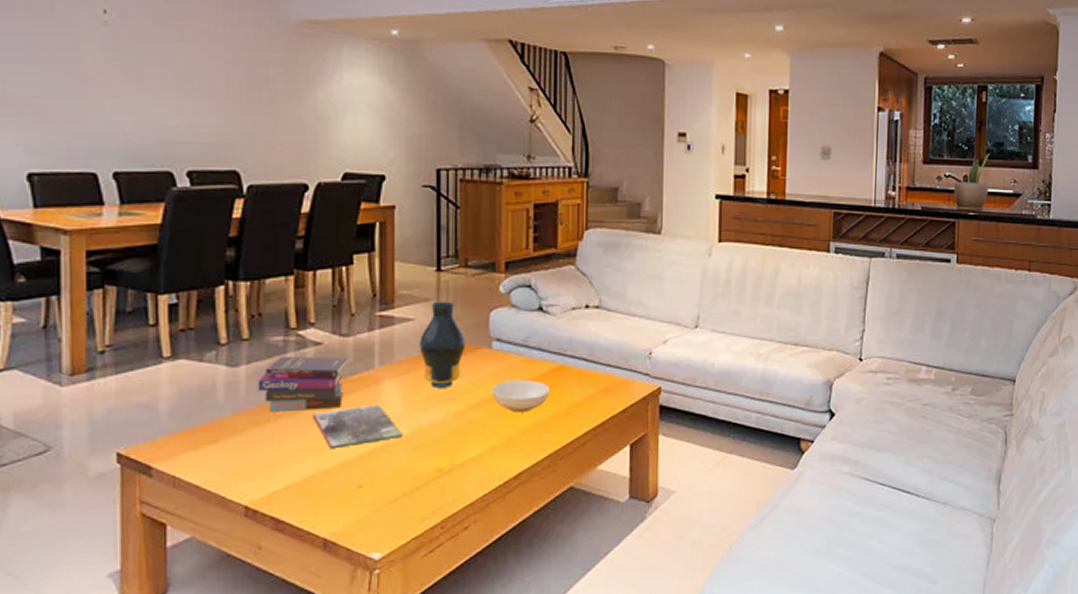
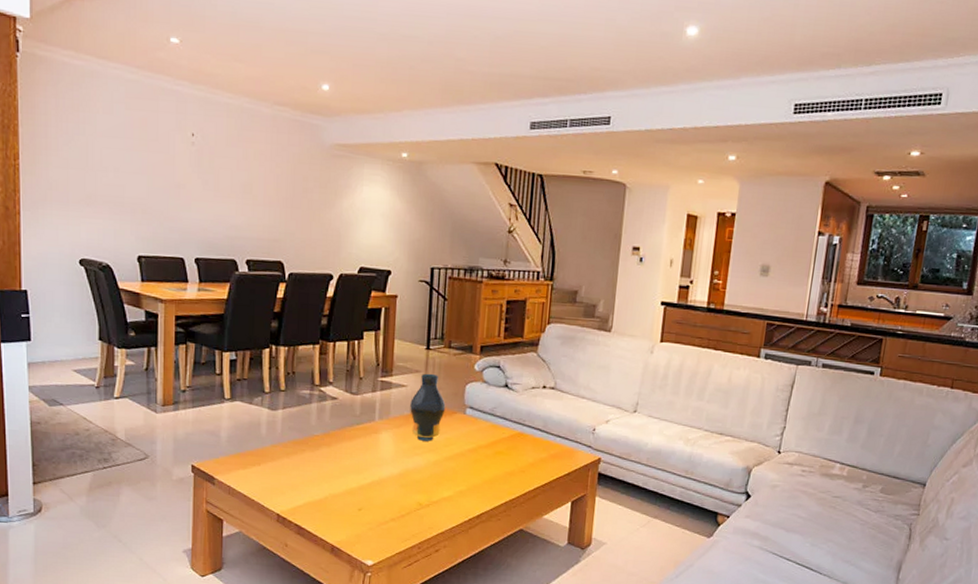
books: present [257,356,350,412] -> none [289,406,357,449]
magazine: present [312,405,402,448] -> none [328,449,393,479]
bowl: present [492,379,551,413] -> none [463,440,510,467]
potted plant: present [954,153,990,212] -> none [884,278,925,331]

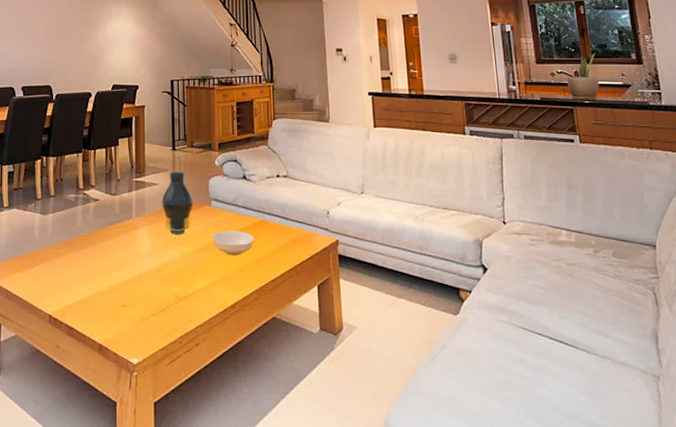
bowl: none [463,440,510,467] -> present [212,230,255,256]
potted plant: none [884,278,925,331] -> present [567,53,600,100]

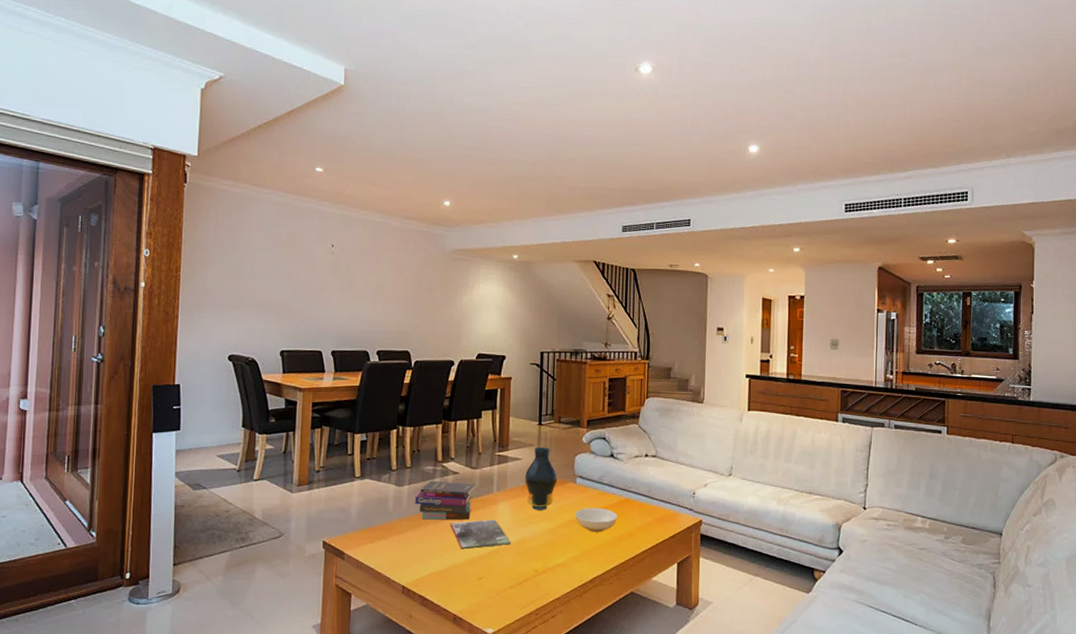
books: none [59,209,117,247] -> present [414,481,477,520]
magazine: none [93,245,151,276] -> present [450,519,511,549]
potted plant: present [567,53,600,100] -> none [944,346,975,393]

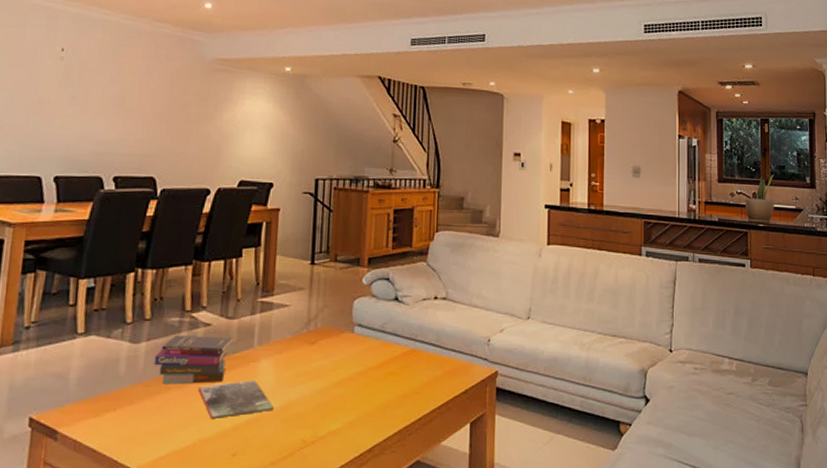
vase: present [525,446,558,510] -> none [293,290,332,367]
bowl: present [575,507,618,532] -> none [352,360,403,391]
potted plant: none [944,346,975,393] -> present [745,175,775,224]

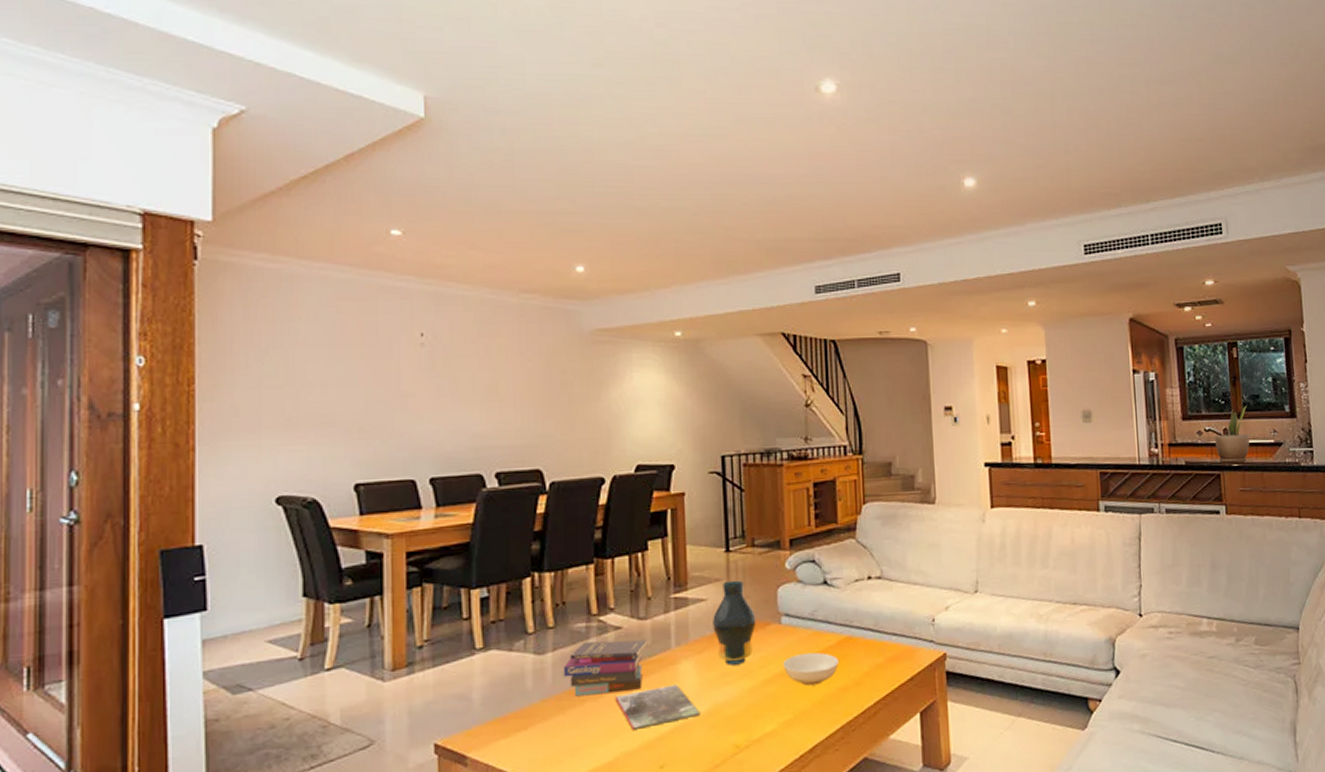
vase: none [293,290,332,367] -> present [713,580,756,665]
bowl: none [352,360,403,391] -> present [783,652,840,686]

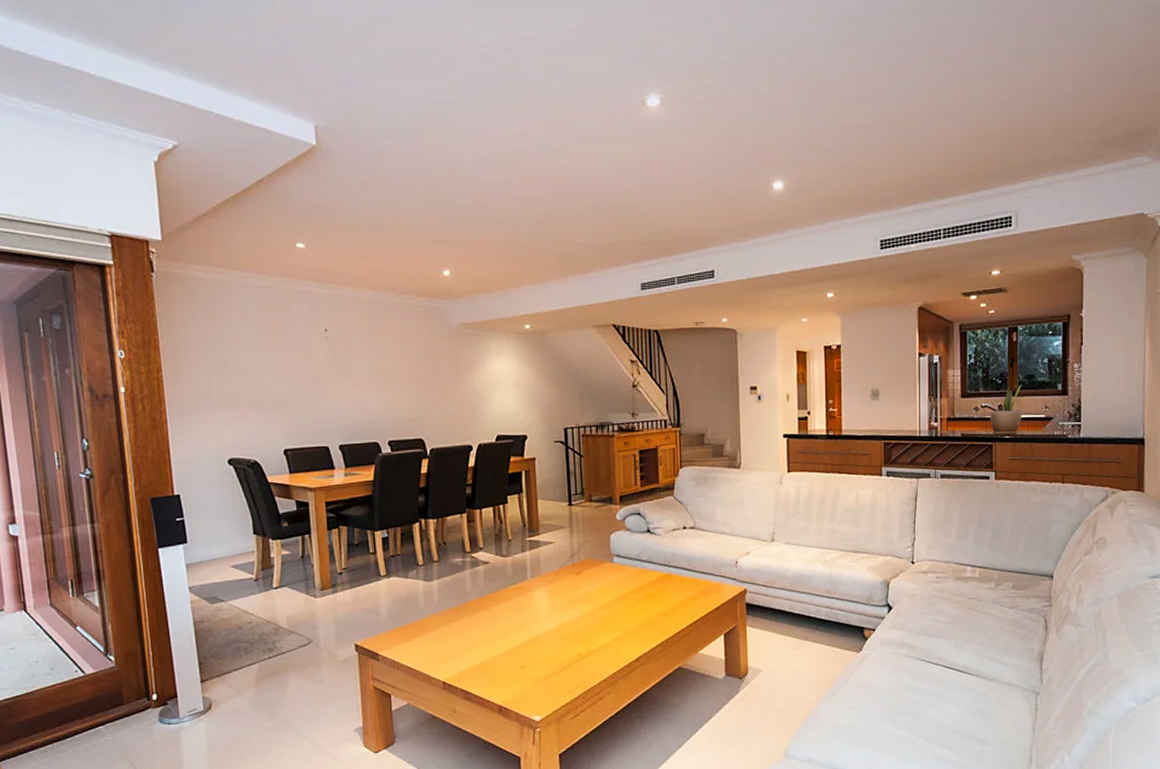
books: present [563,640,648,697] -> none [446,572,510,613]
magazine: present [615,684,700,730] -> none [485,607,551,639]
vase: present [713,580,756,665] -> none [559,527,594,594]
bowl: present [783,652,840,686] -> none [615,585,660,611]

